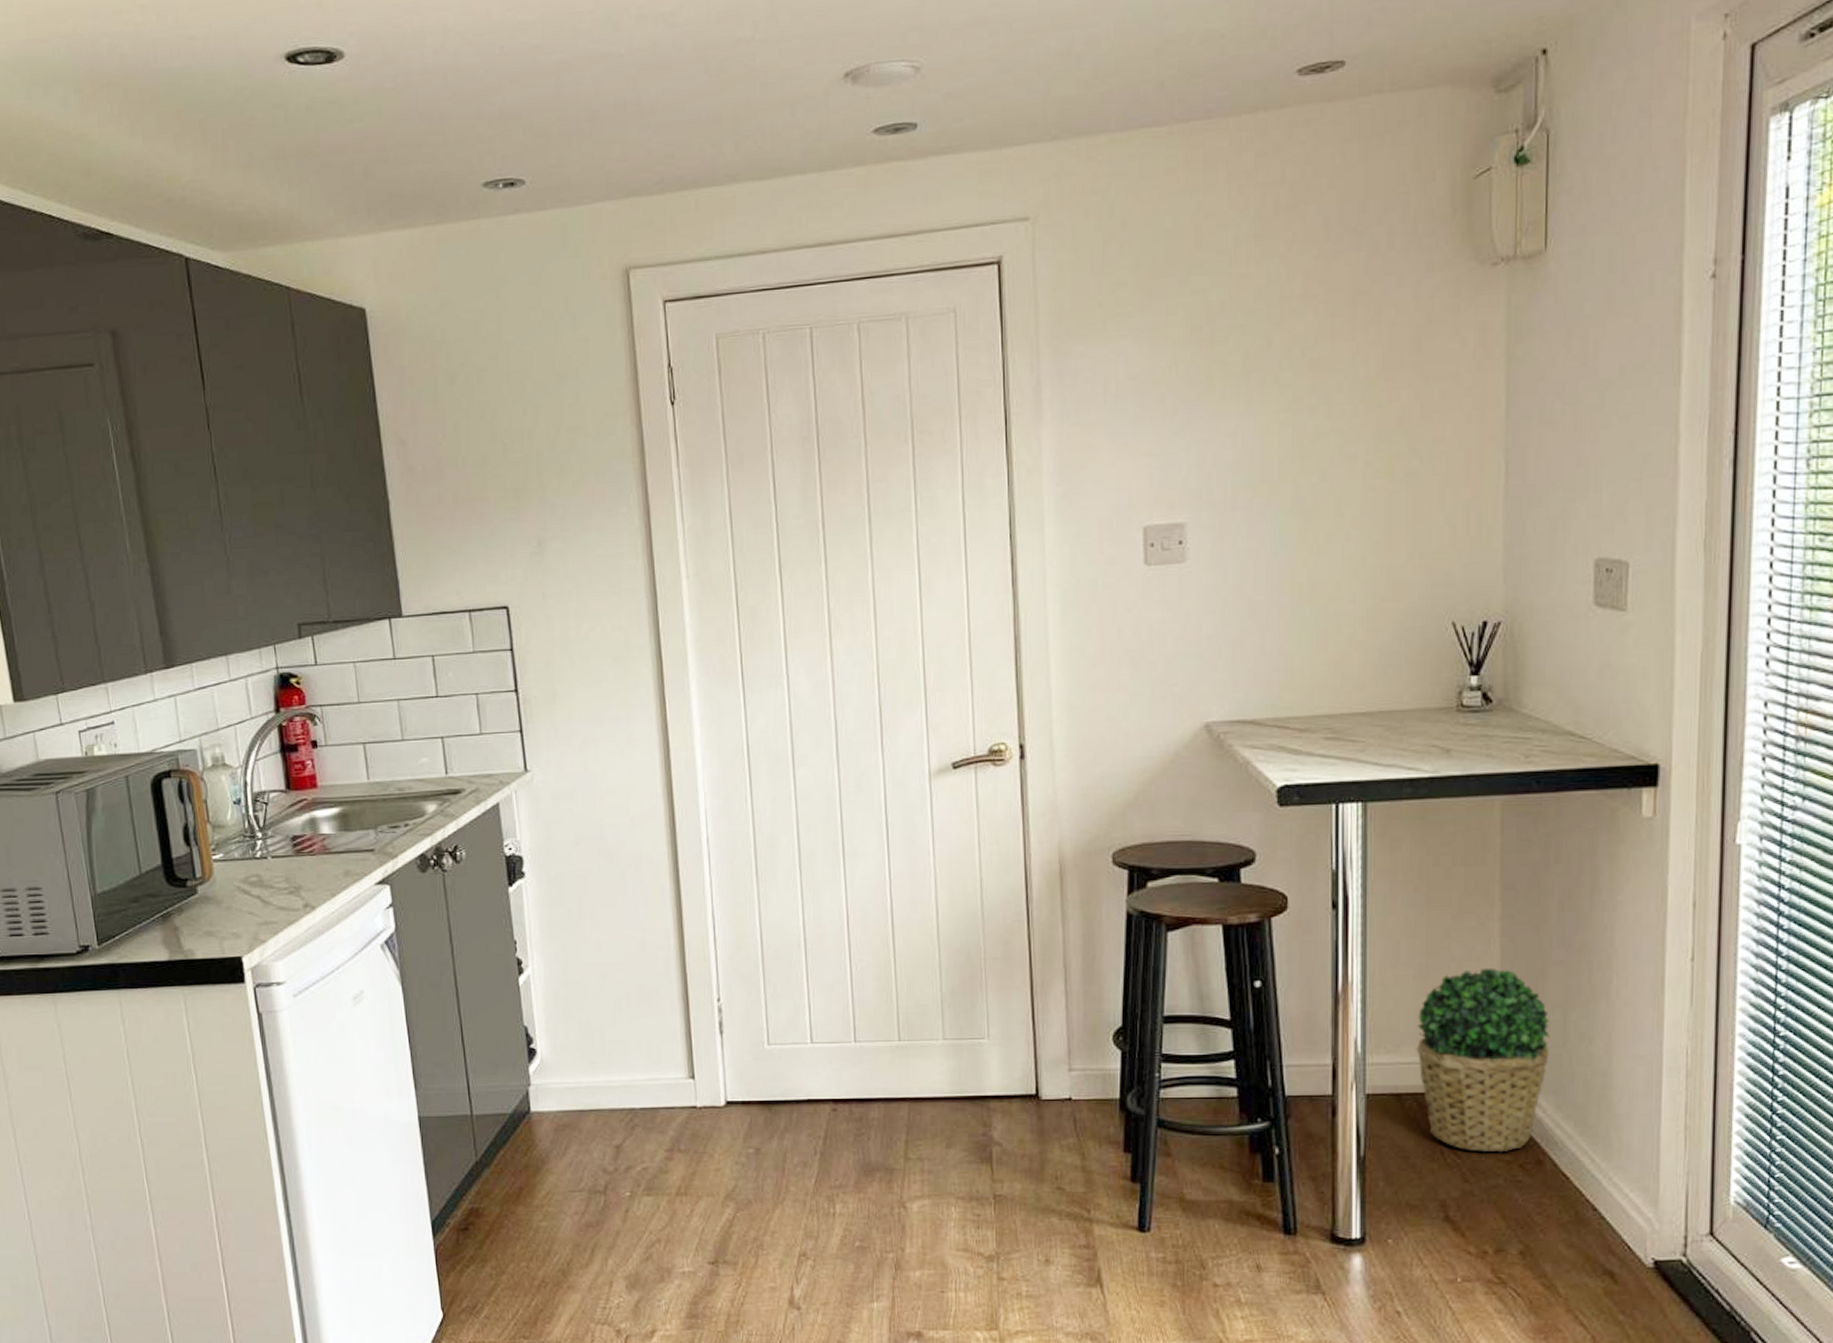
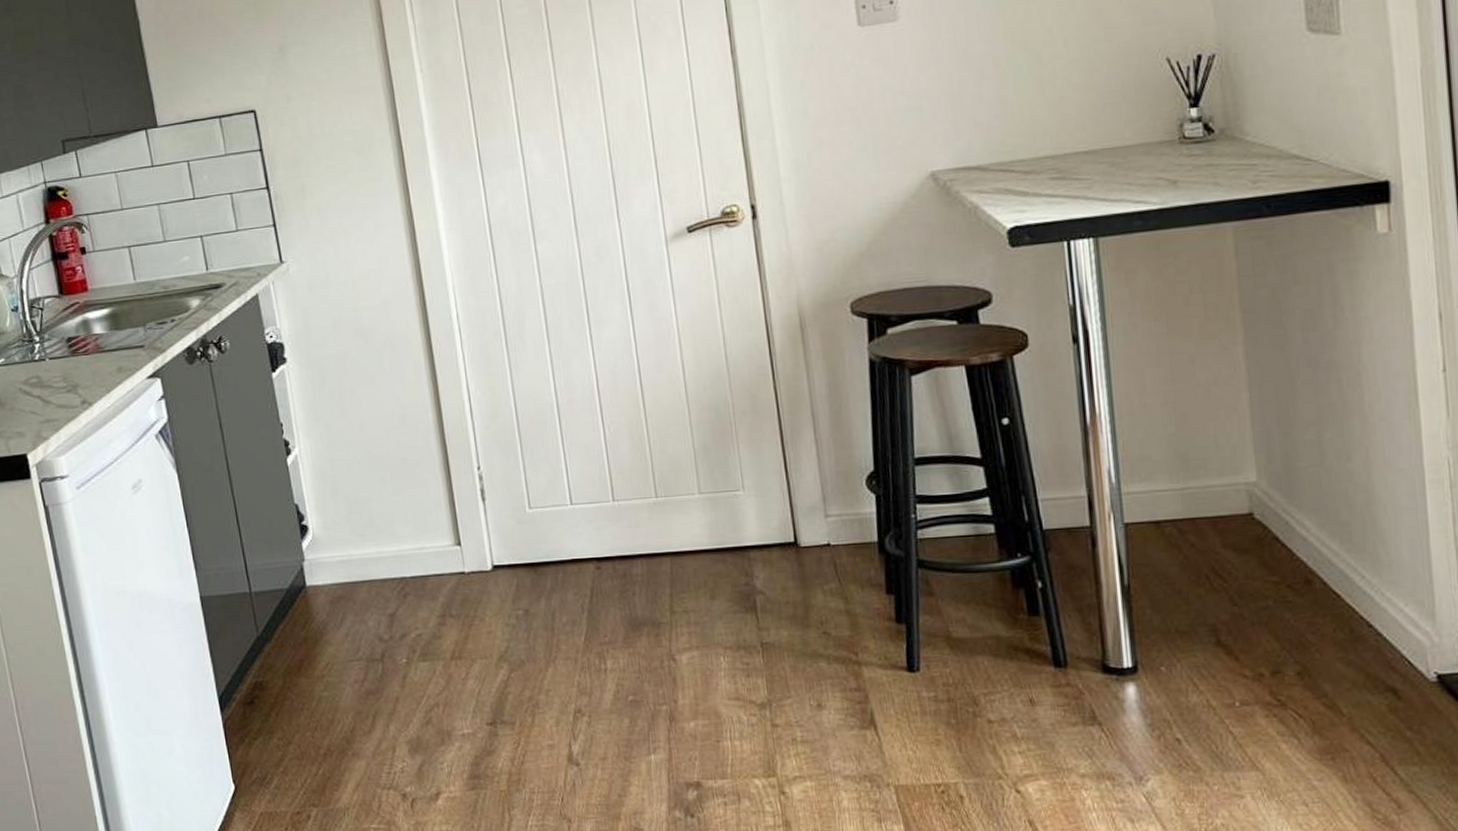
potted plant: present [1416,967,1550,1151] -> none [1169,391,1308,574]

